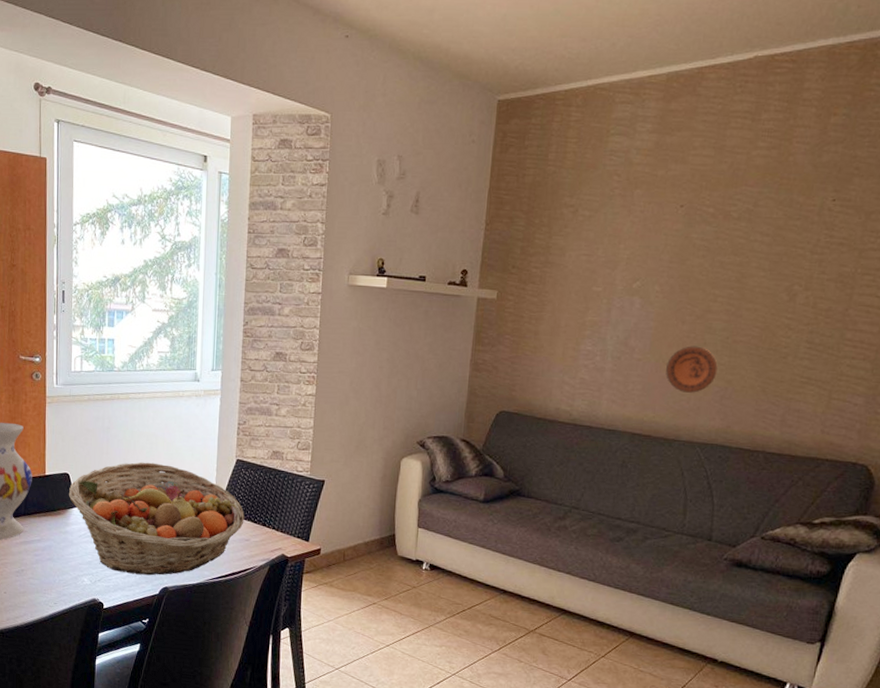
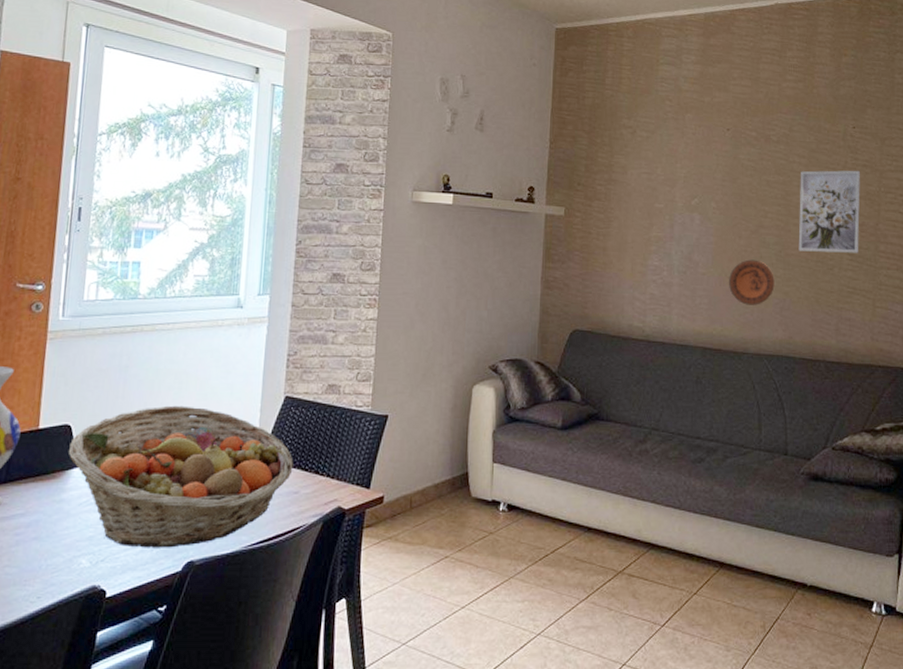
wall art: none [748,249,834,341] -> present [798,170,860,253]

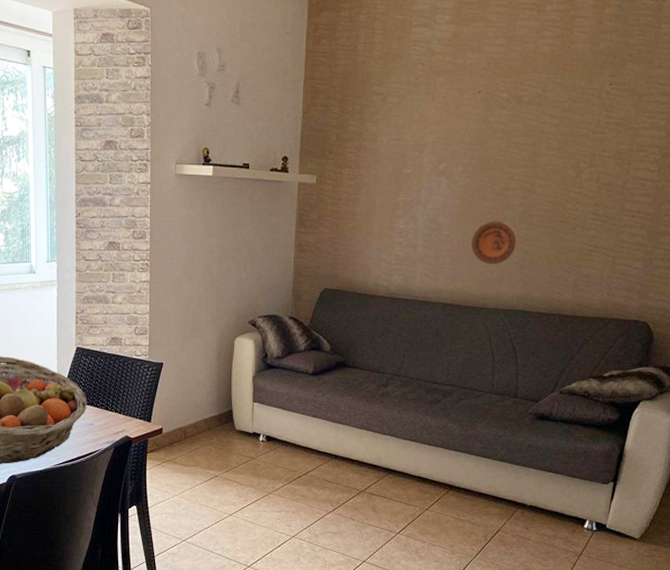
wall art: present [798,170,860,253] -> none [542,129,613,212]

